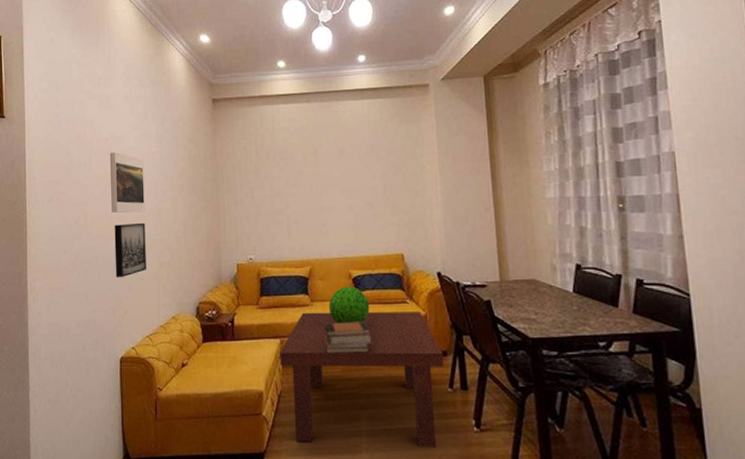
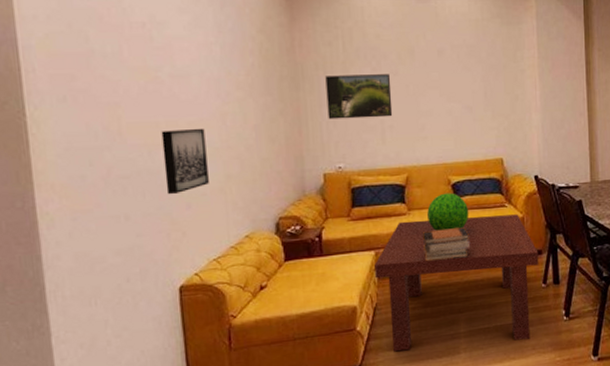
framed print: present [109,152,145,213] -> none [148,41,203,117]
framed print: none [240,174,298,215] -> present [325,74,393,120]

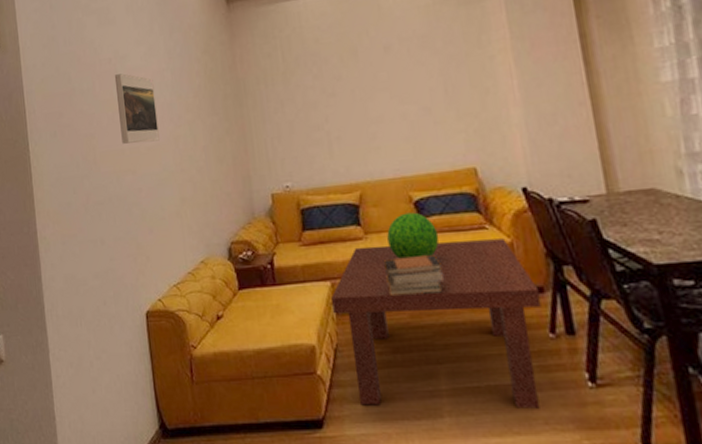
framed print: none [148,41,203,117] -> present [114,73,160,144]
wall art: present [161,128,209,195] -> none [126,152,167,220]
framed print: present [325,74,393,120] -> none [267,80,339,135]

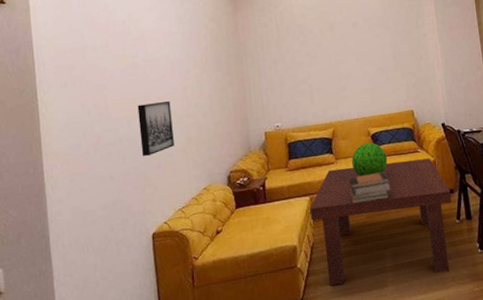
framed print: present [114,73,160,144] -> none [127,34,169,93]
wall art: none [126,152,167,220] -> present [137,100,174,157]

